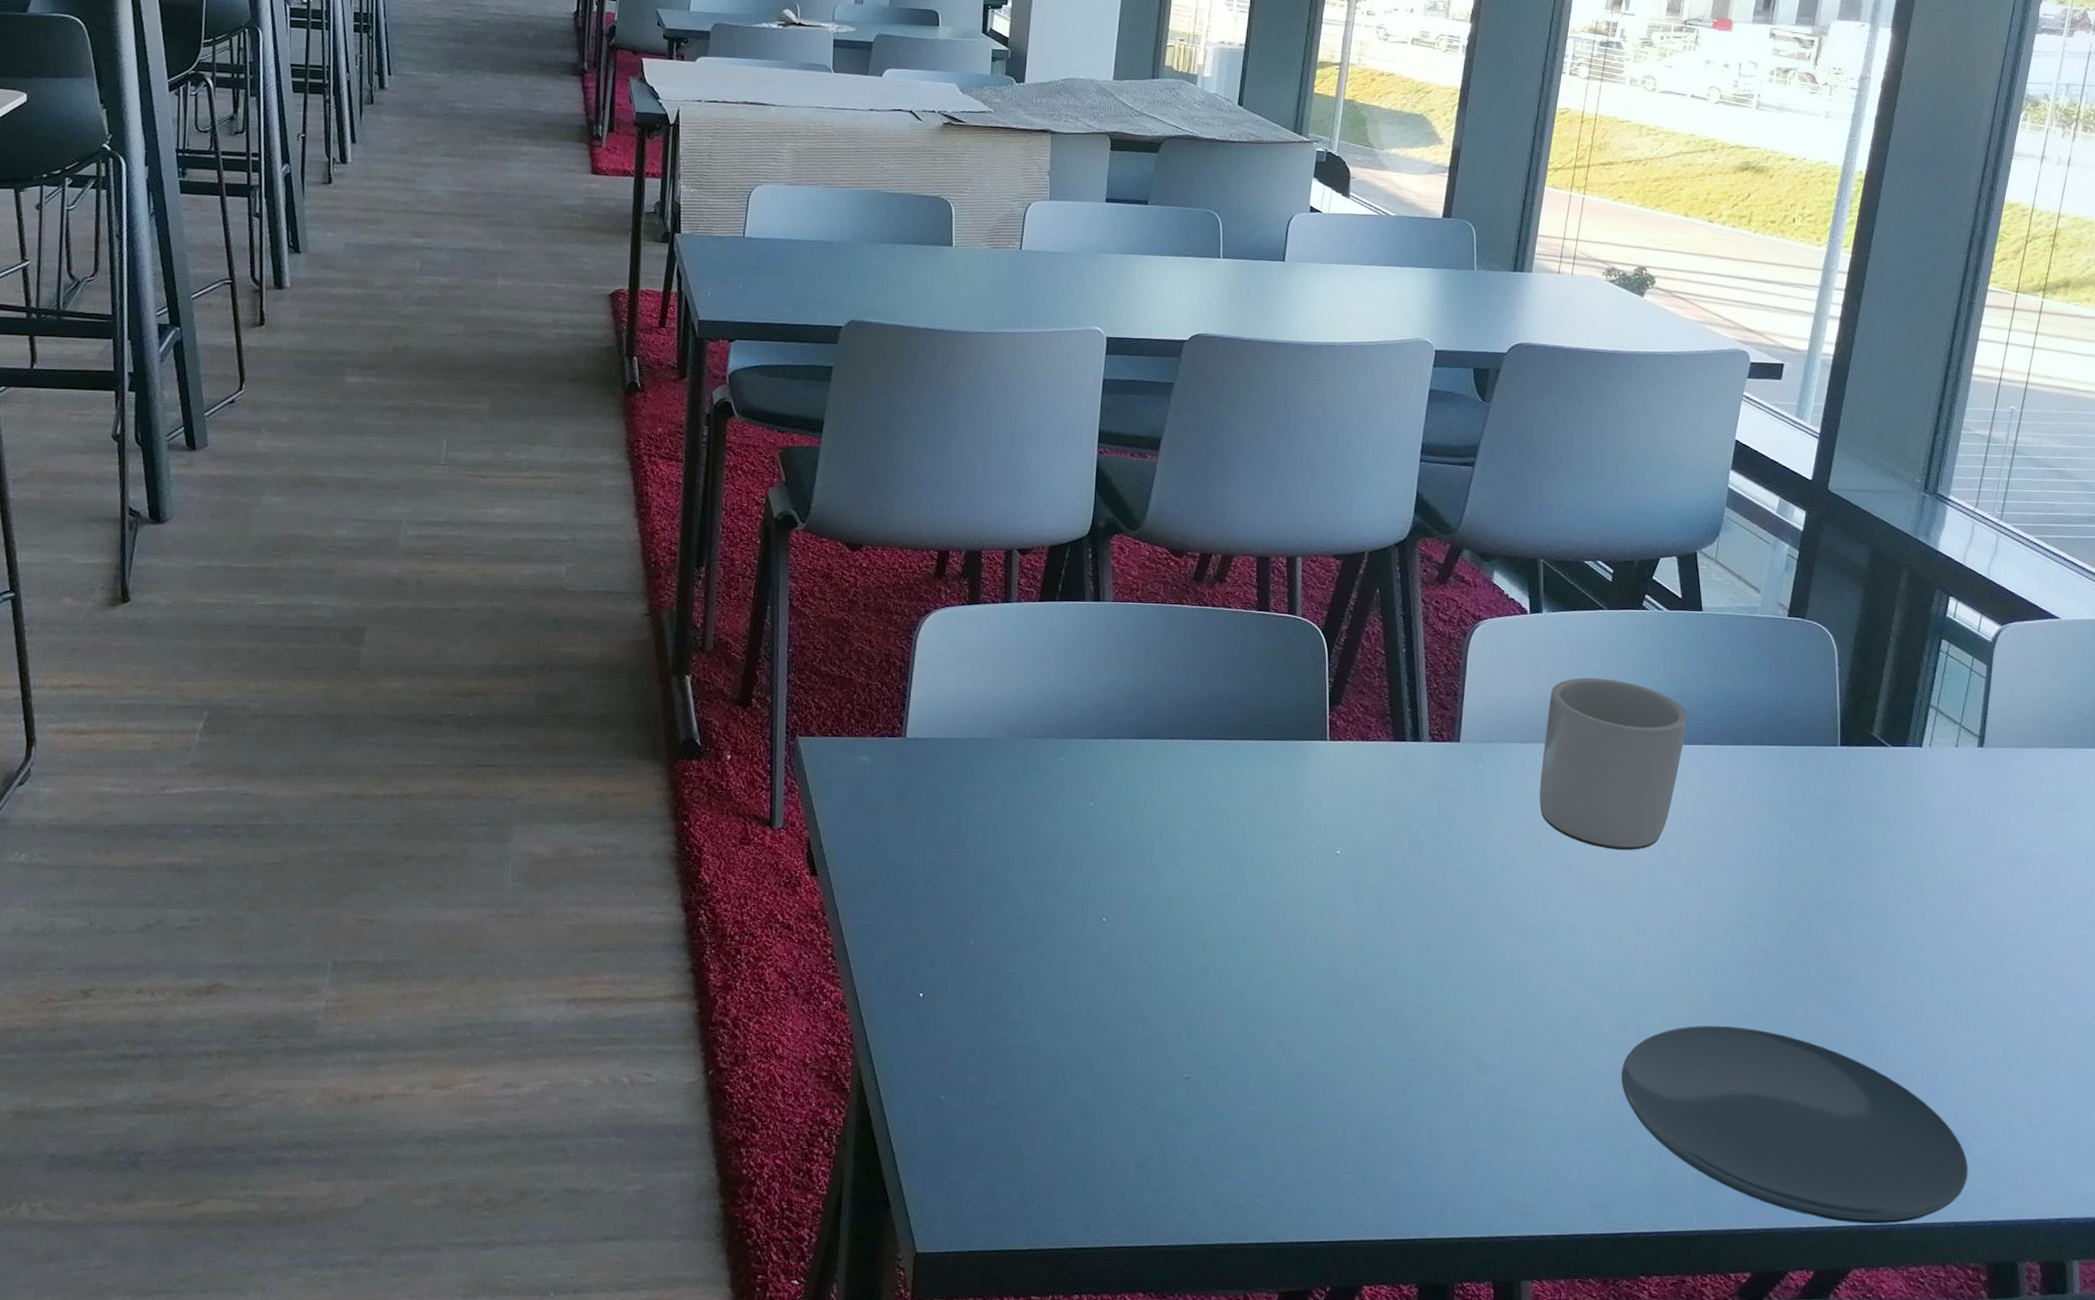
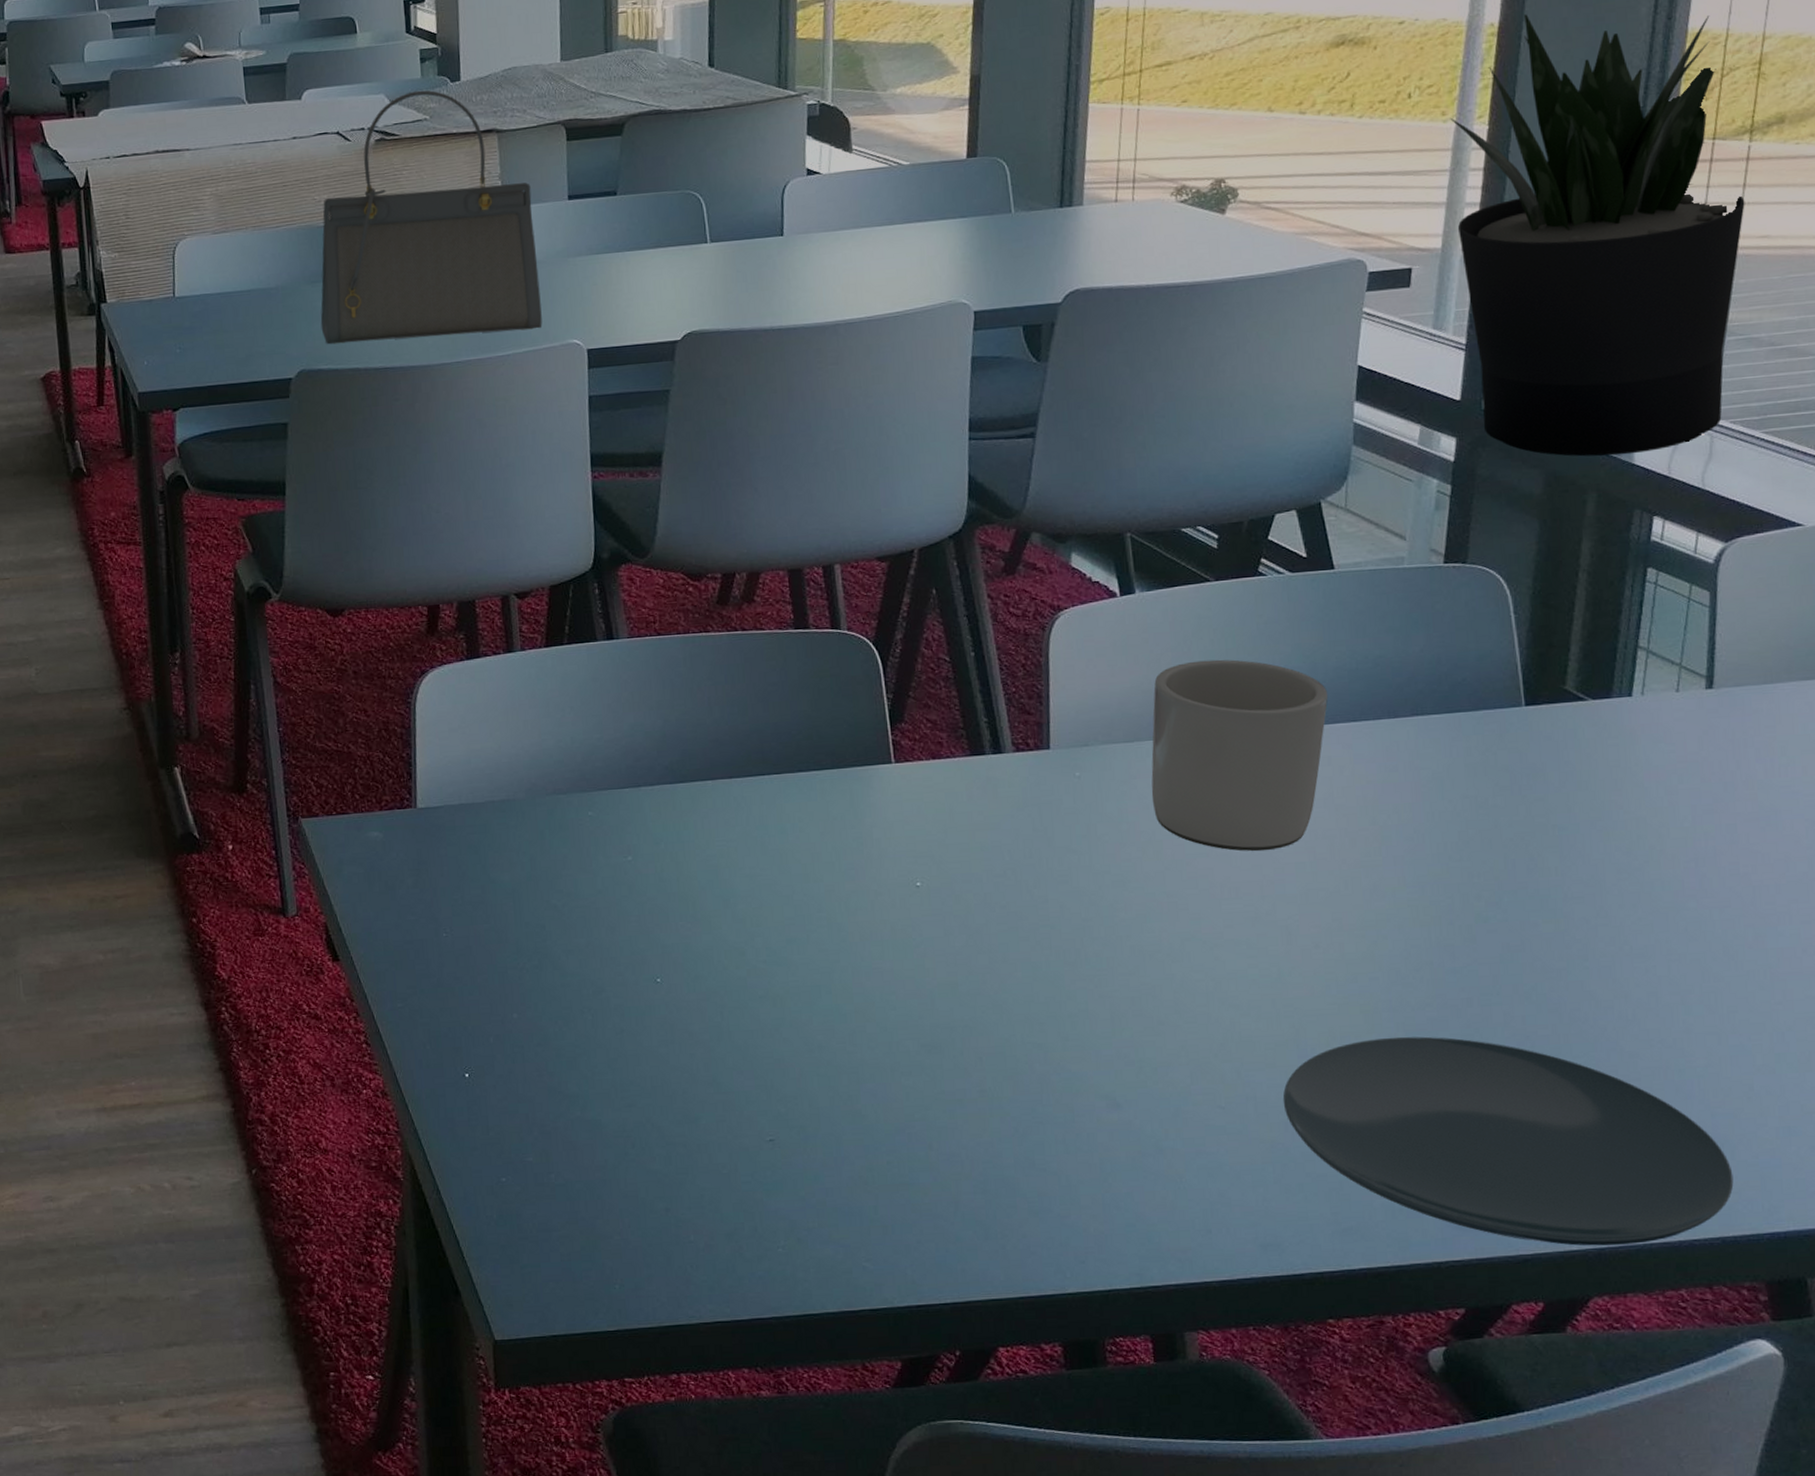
handbag: none [874,85,1075,313] -> present [320,90,543,344]
planter: none [1821,168,2036,543] -> present [1450,14,1745,457]

